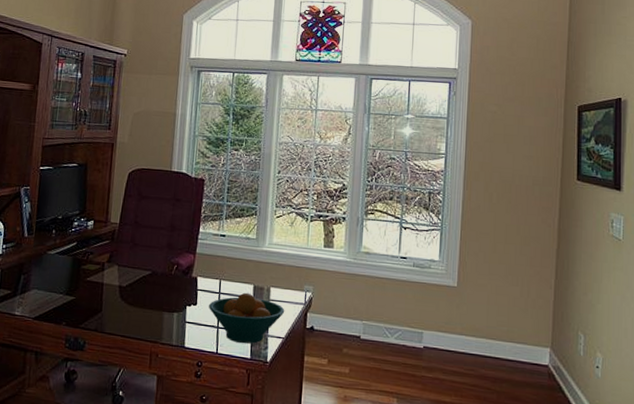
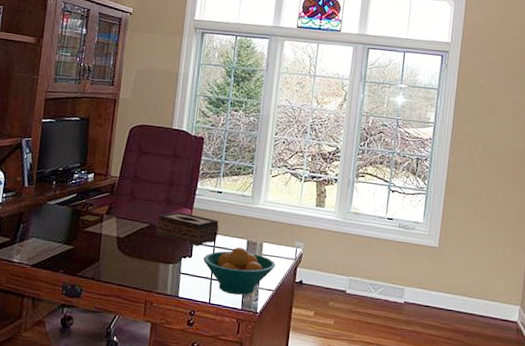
tissue box: none [158,257,224,294] -> present [156,211,219,247]

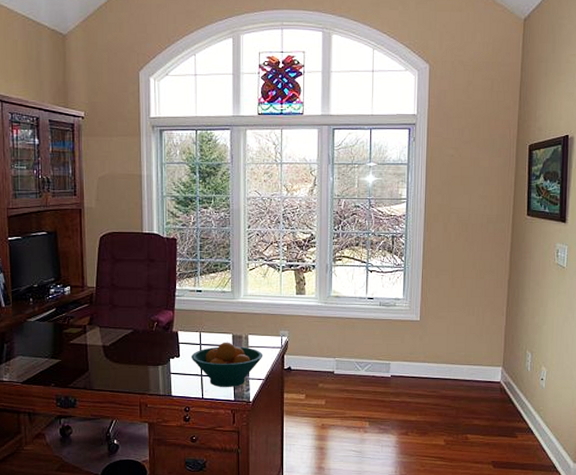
tissue box: present [156,211,219,247] -> none [140,314,202,346]

